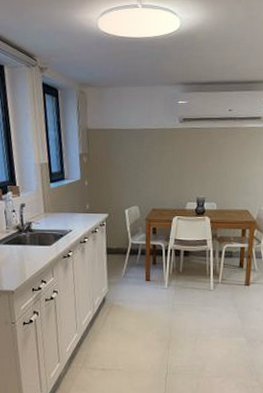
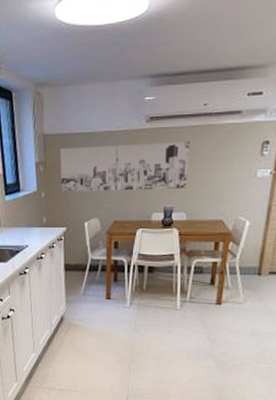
wall art: none [102,140,218,182] -> present [59,141,190,192]

